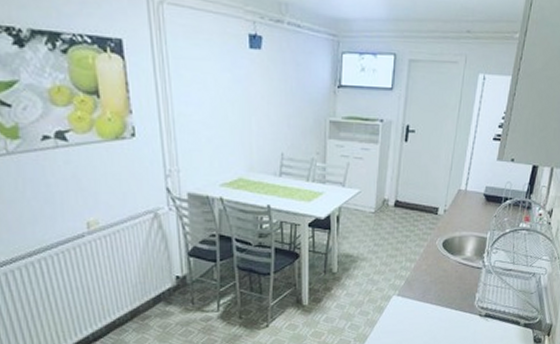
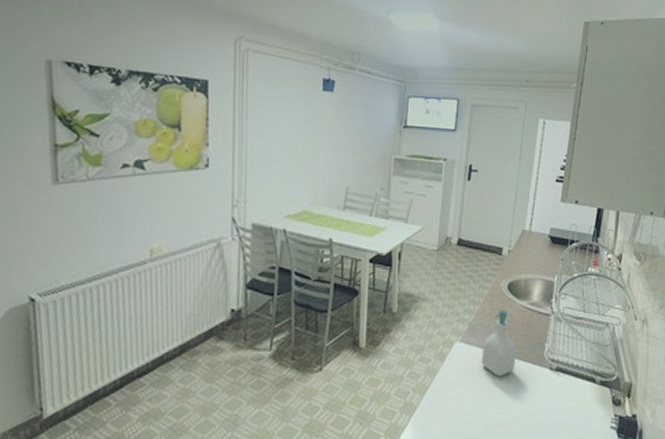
soap bottle: none [417,266,450,325] -> present [481,310,517,377]

